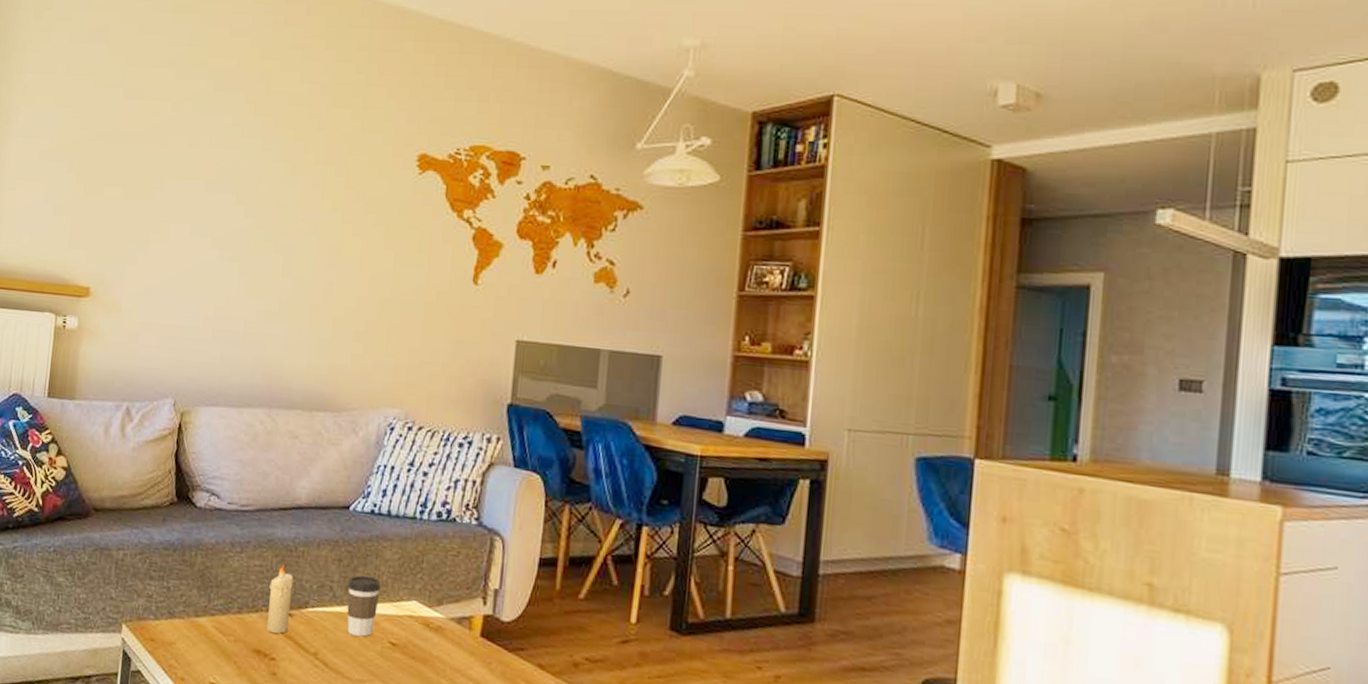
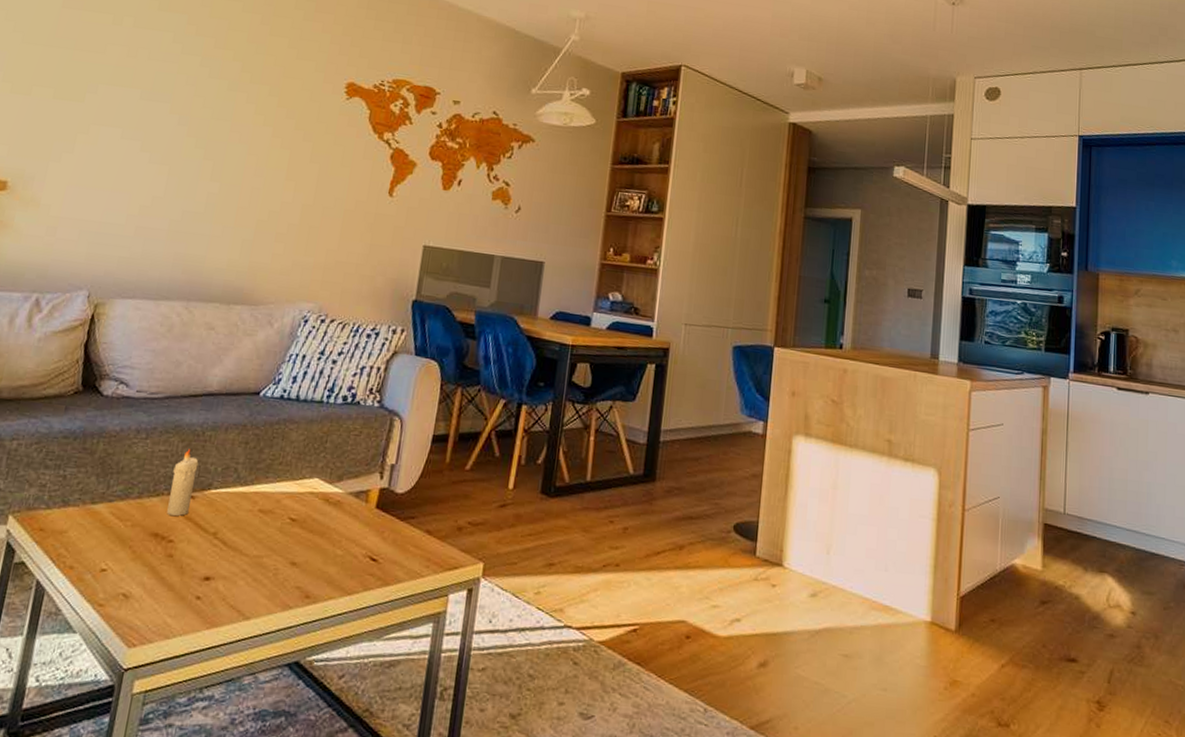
coffee cup: present [347,575,381,637] -> none [248,456,285,515]

